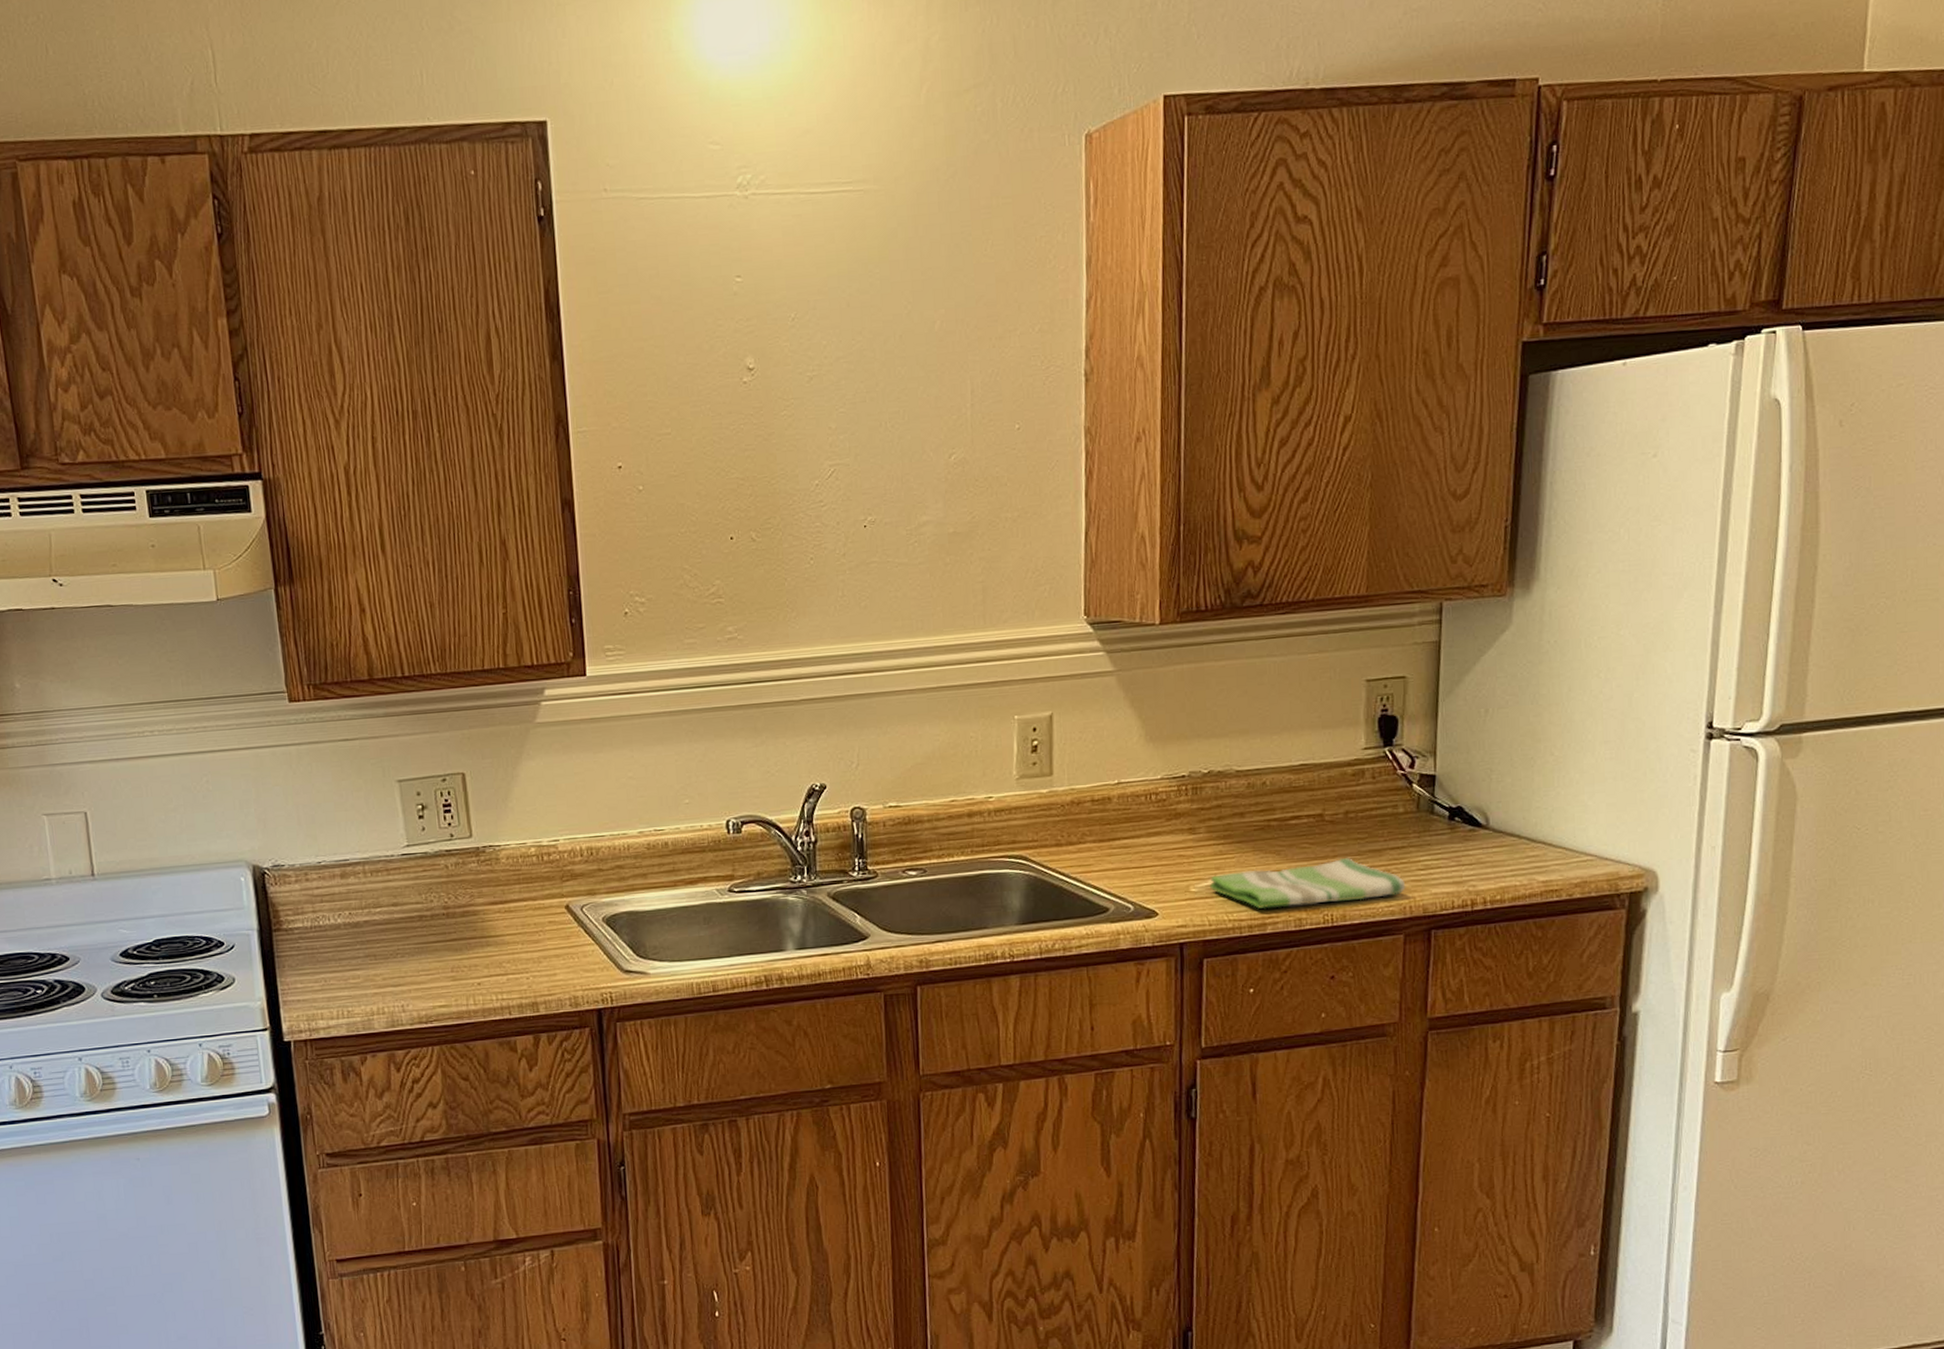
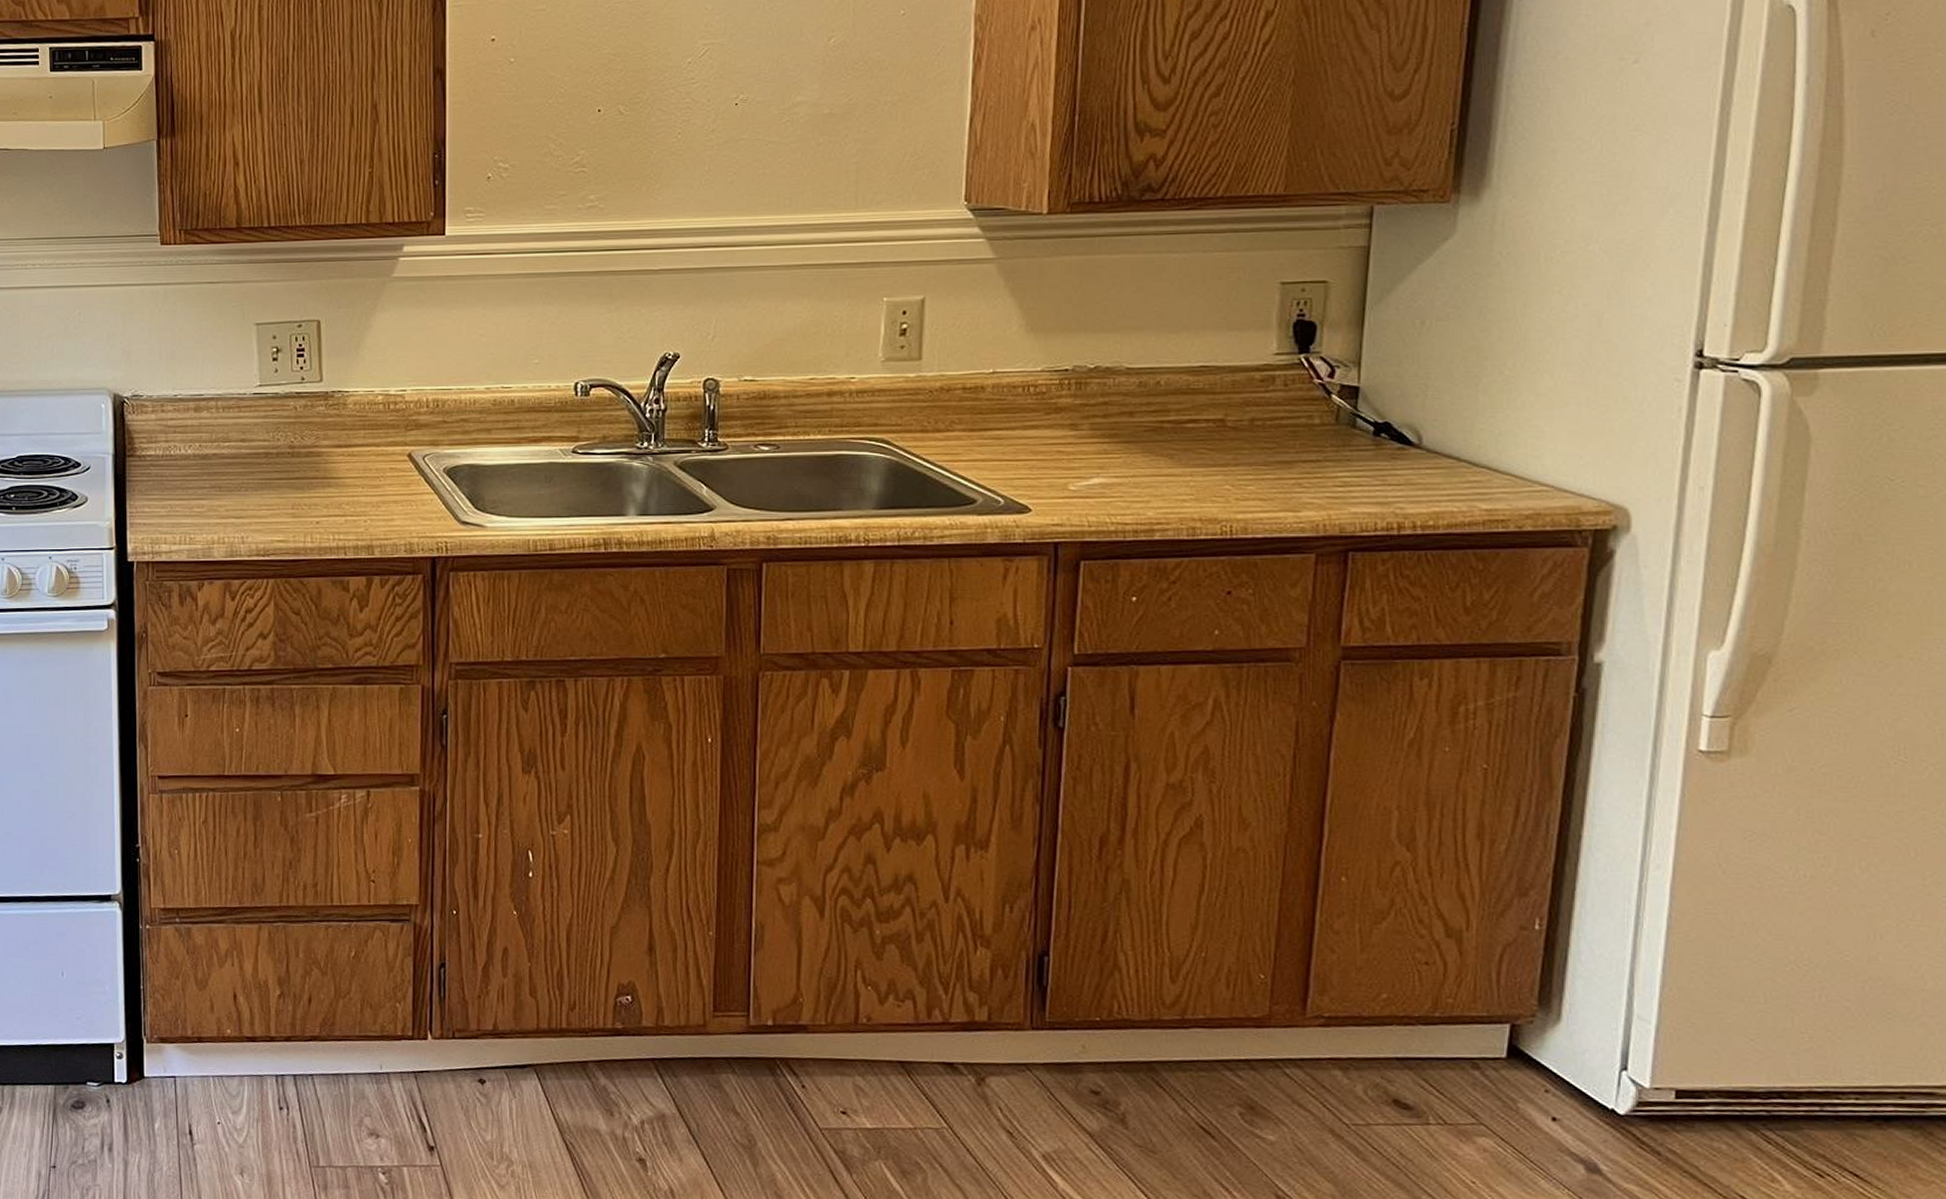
dish towel: present [1210,857,1406,909] -> none [1091,466,1320,514]

